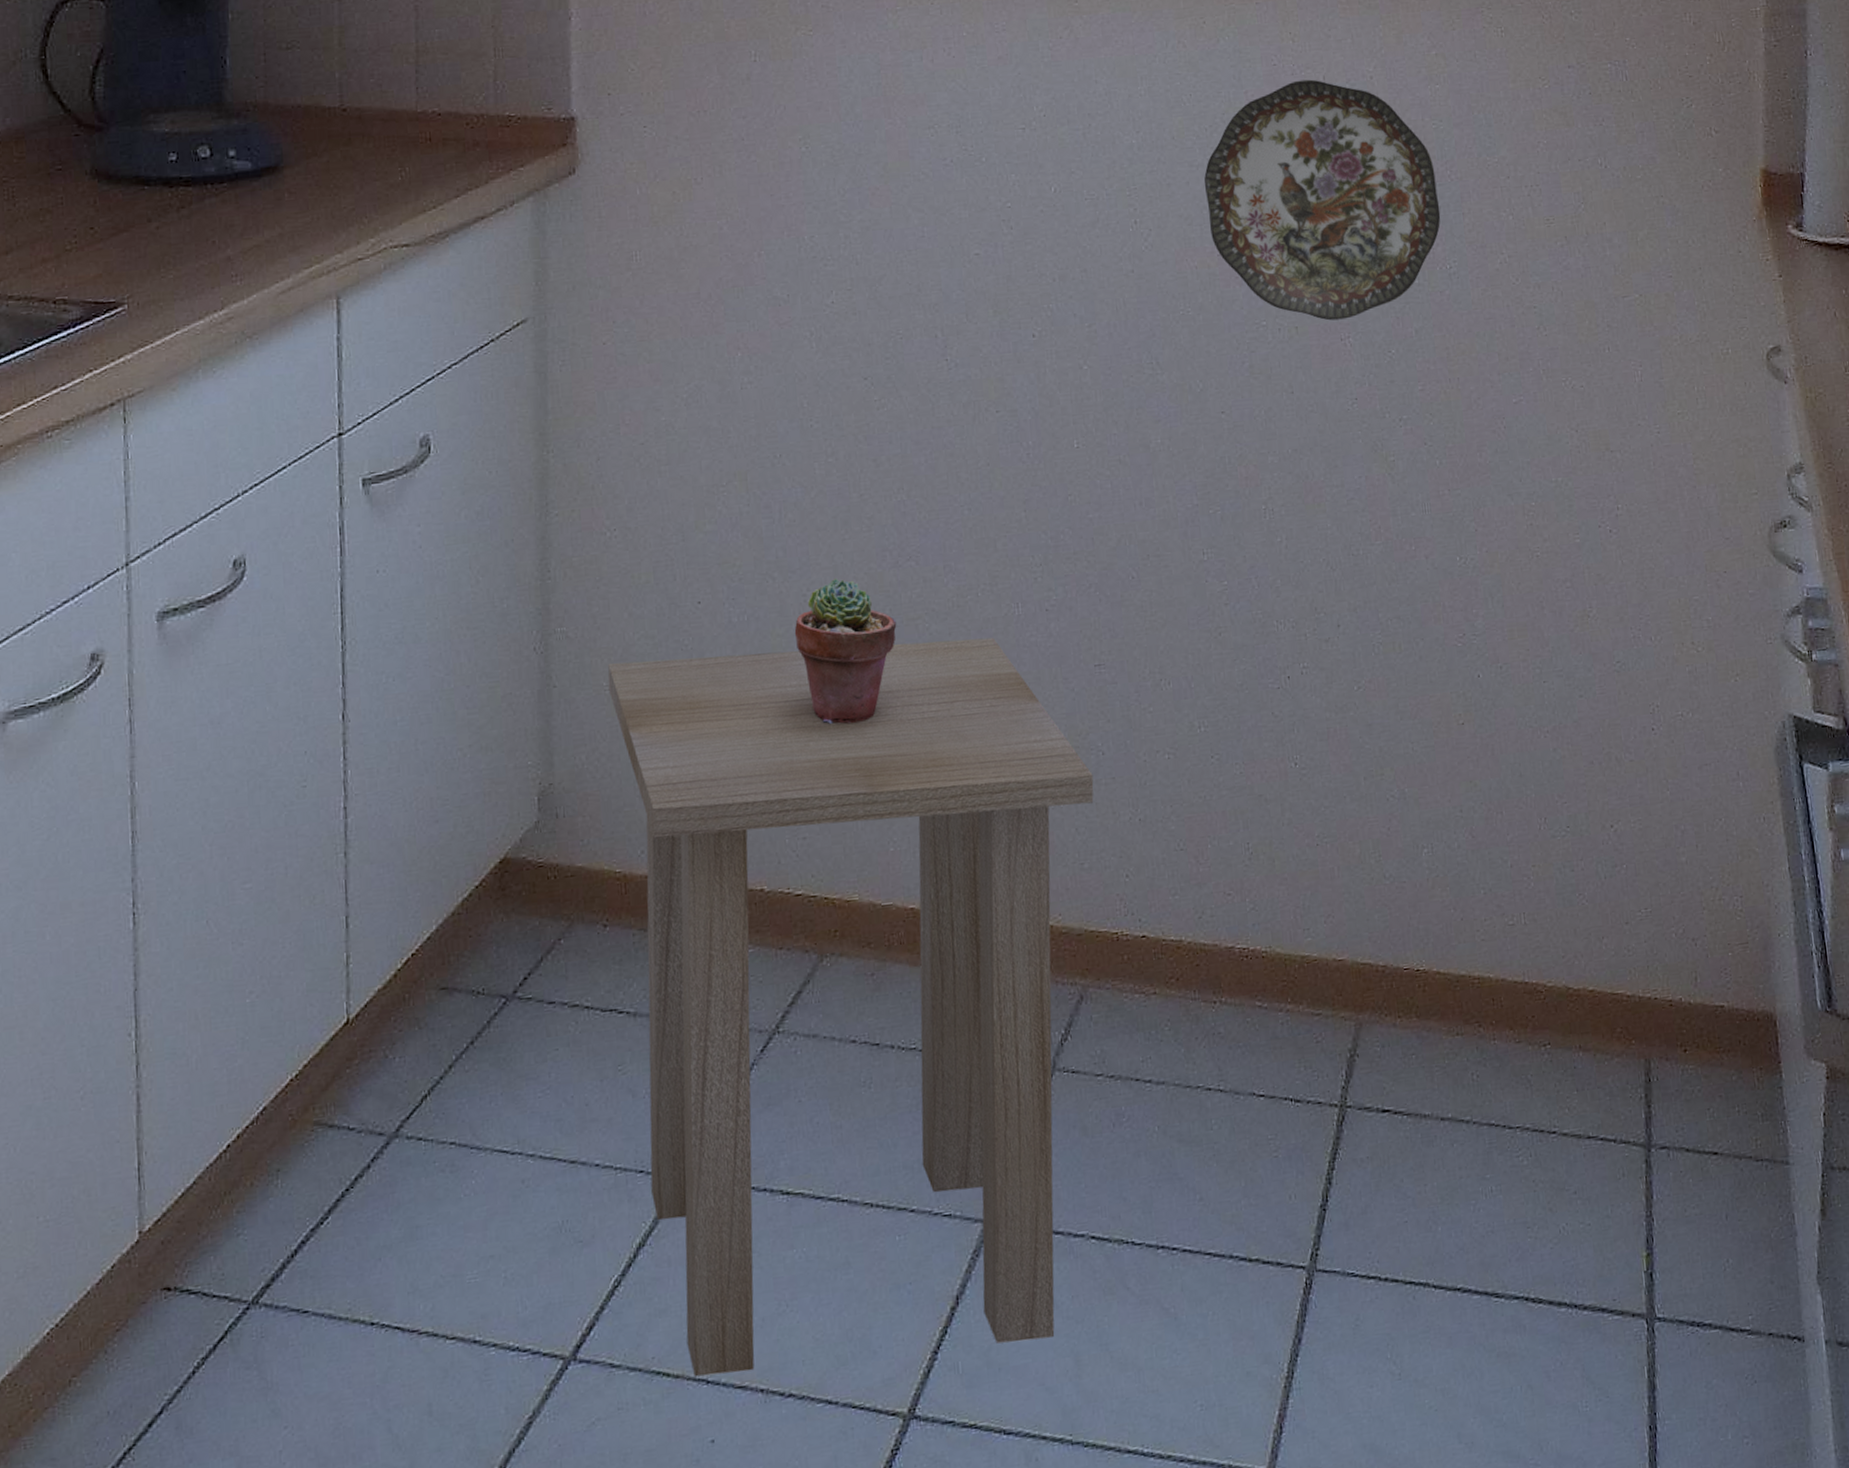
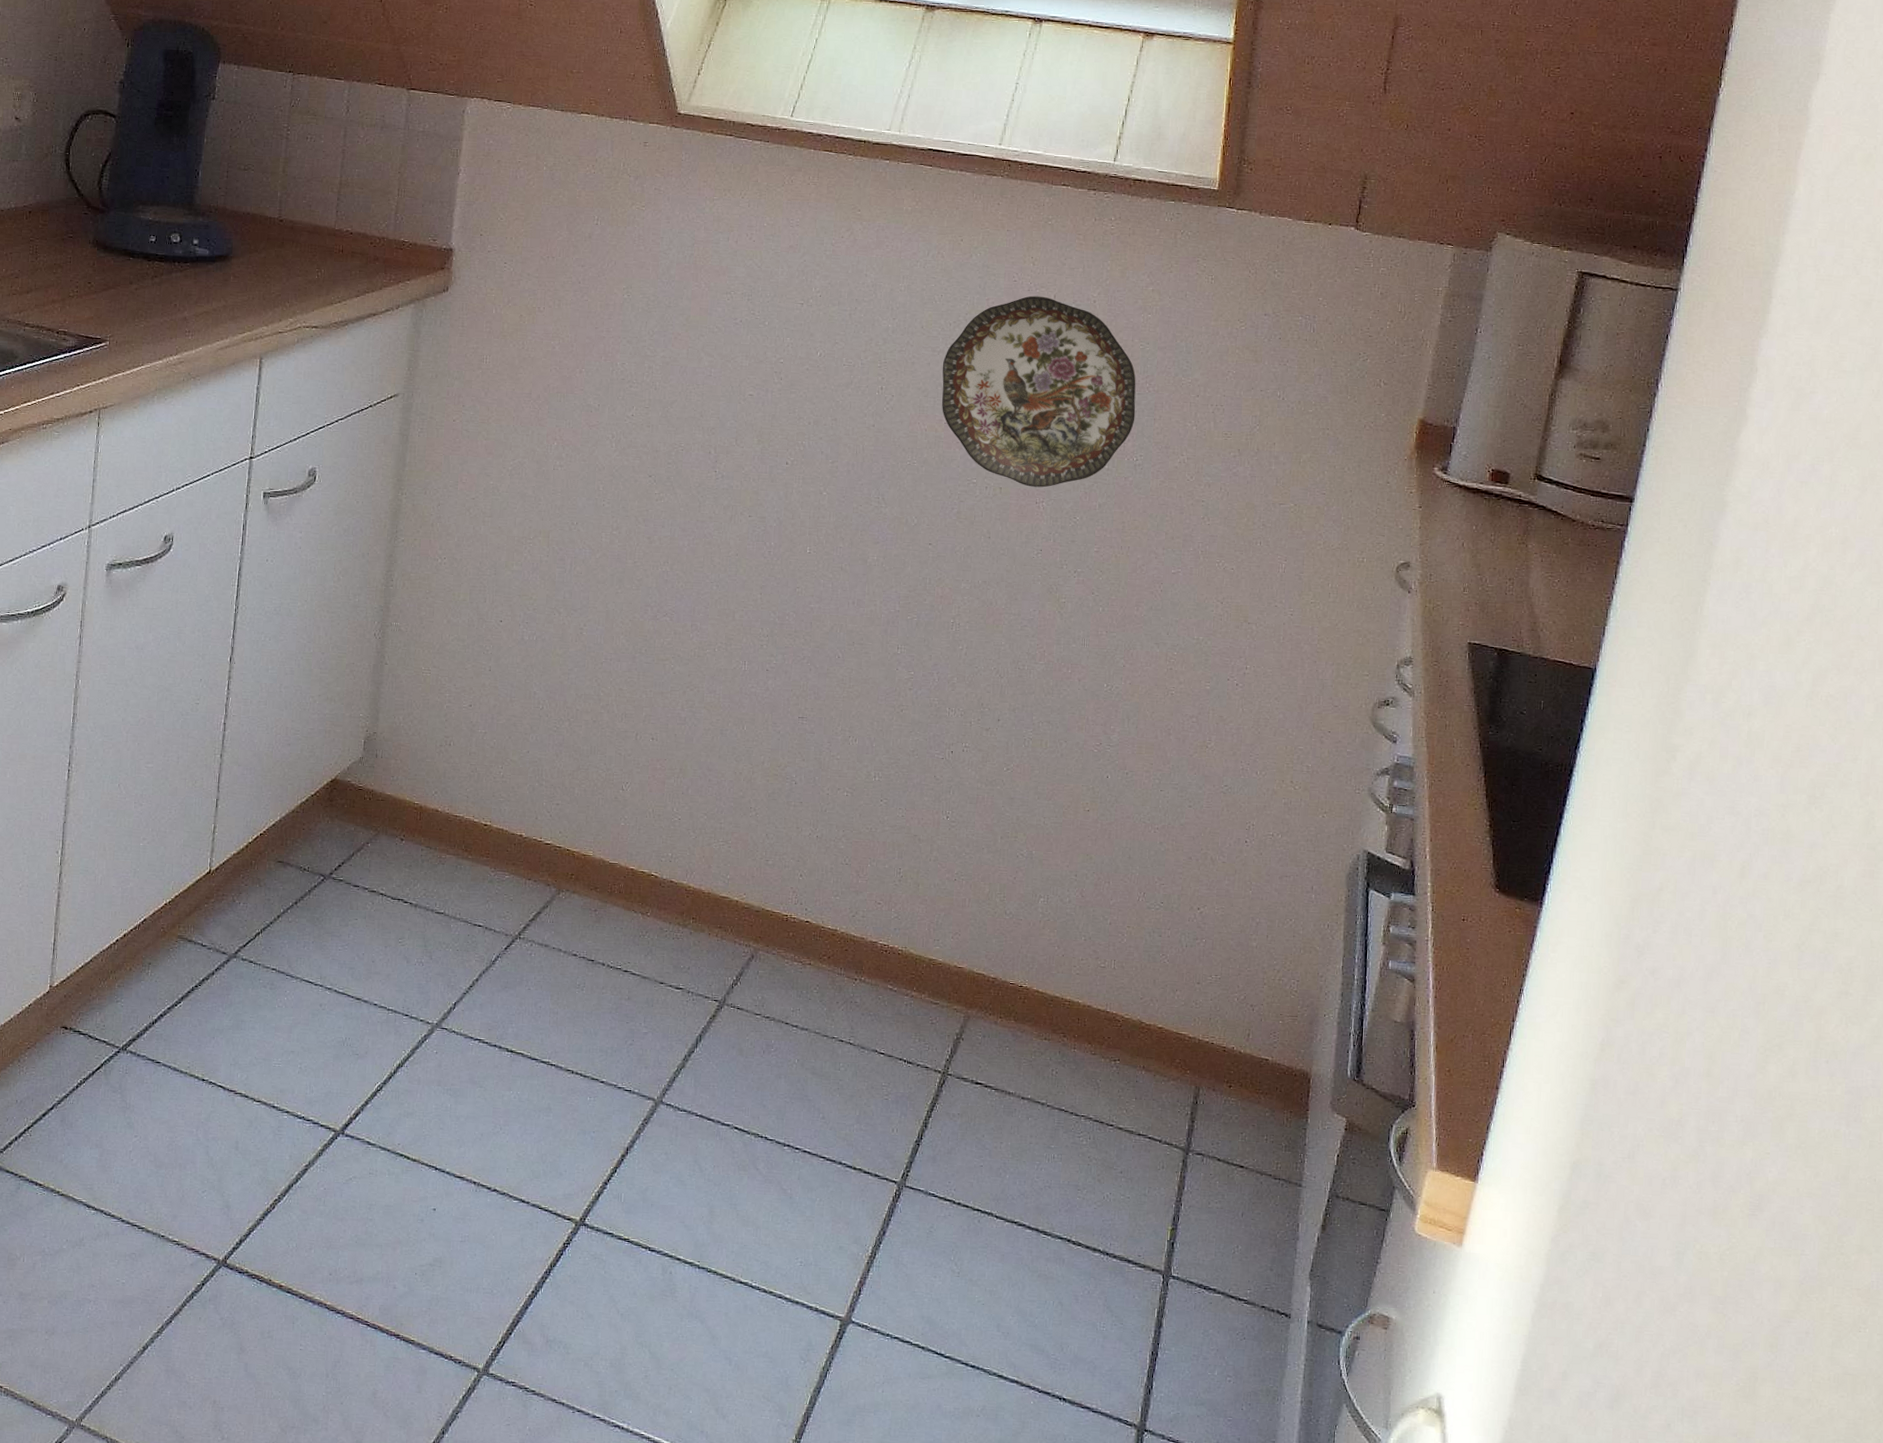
side table: present [607,637,1094,1377] -> none [412,655,785,1191]
potted succulent: present [794,579,897,725] -> none [570,620,649,729]

